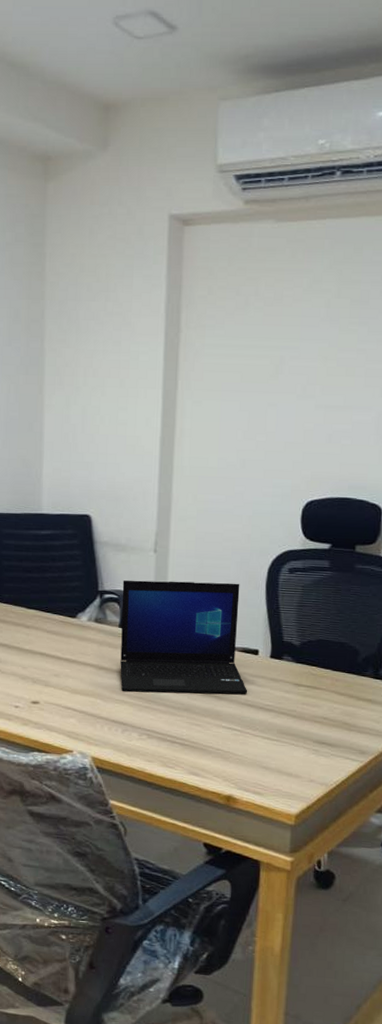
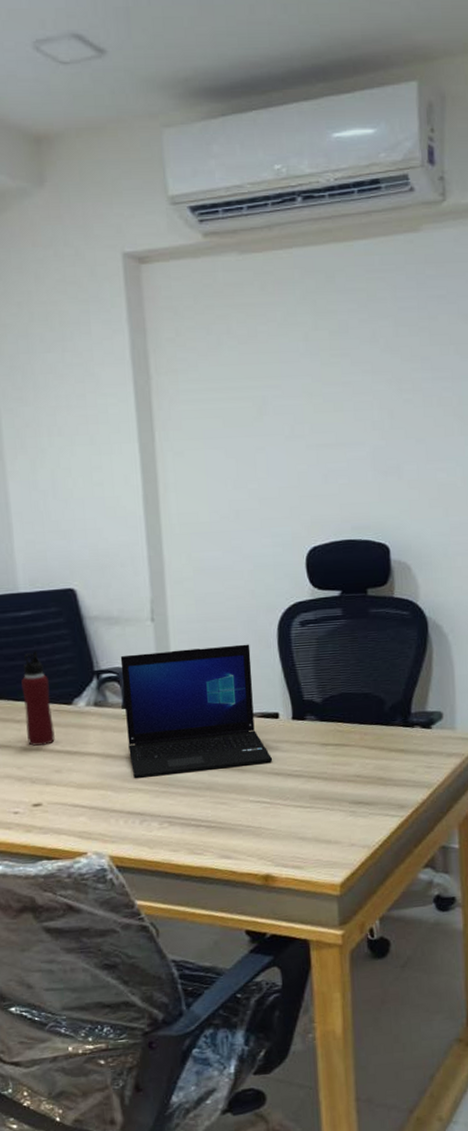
water bottle: none [34,566,58,651] -> present [21,651,55,746]

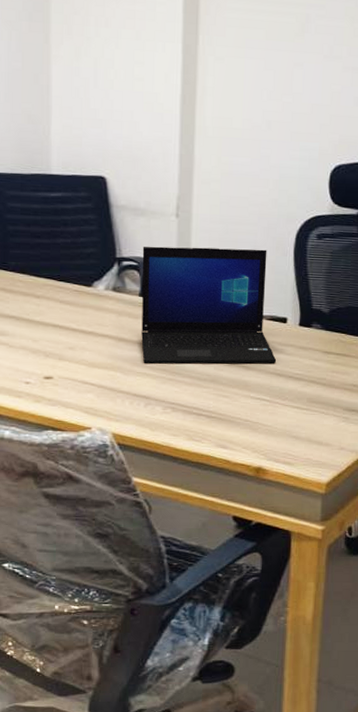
water bottle: present [21,651,55,746] -> none [45,231,72,322]

